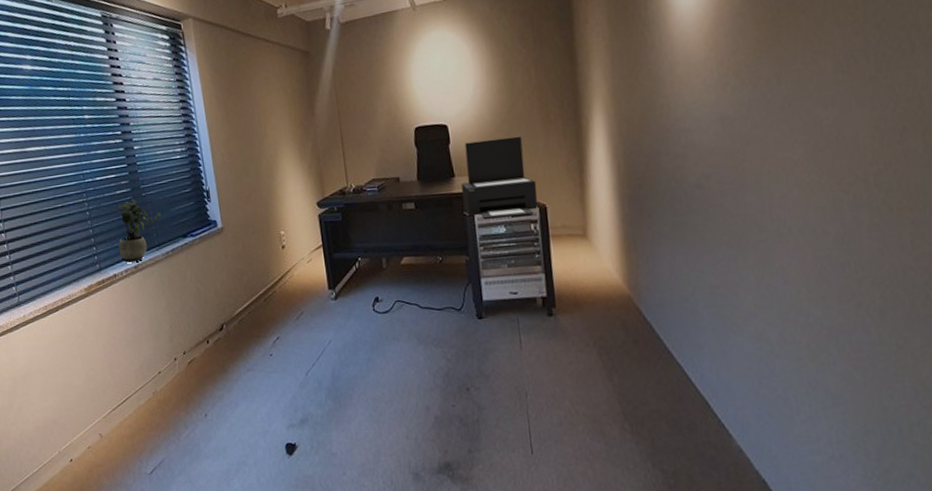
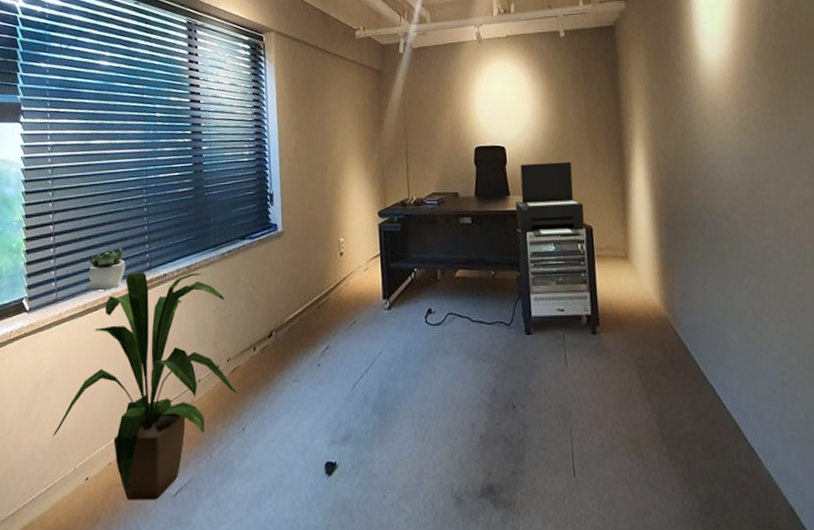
house plant: none [35,272,197,479] -> present [52,272,238,501]
succulent plant: none [41,251,78,294] -> present [86,248,126,291]
potted plant: present [116,199,161,263] -> none [171,198,221,263]

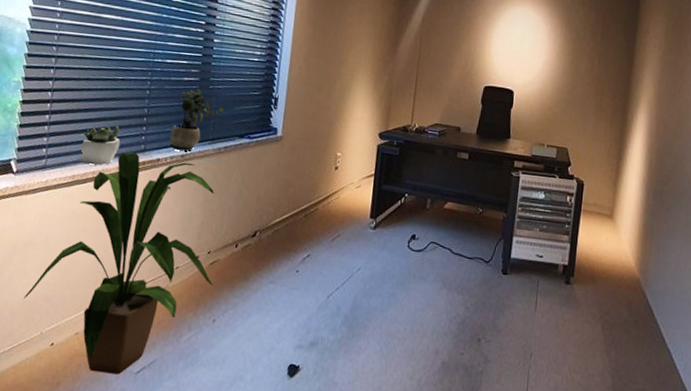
potted plant: none [171,198,221,263] -> present [168,88,223,152]
printer: present [515,161,585,237] -> none [511,110,580,188]

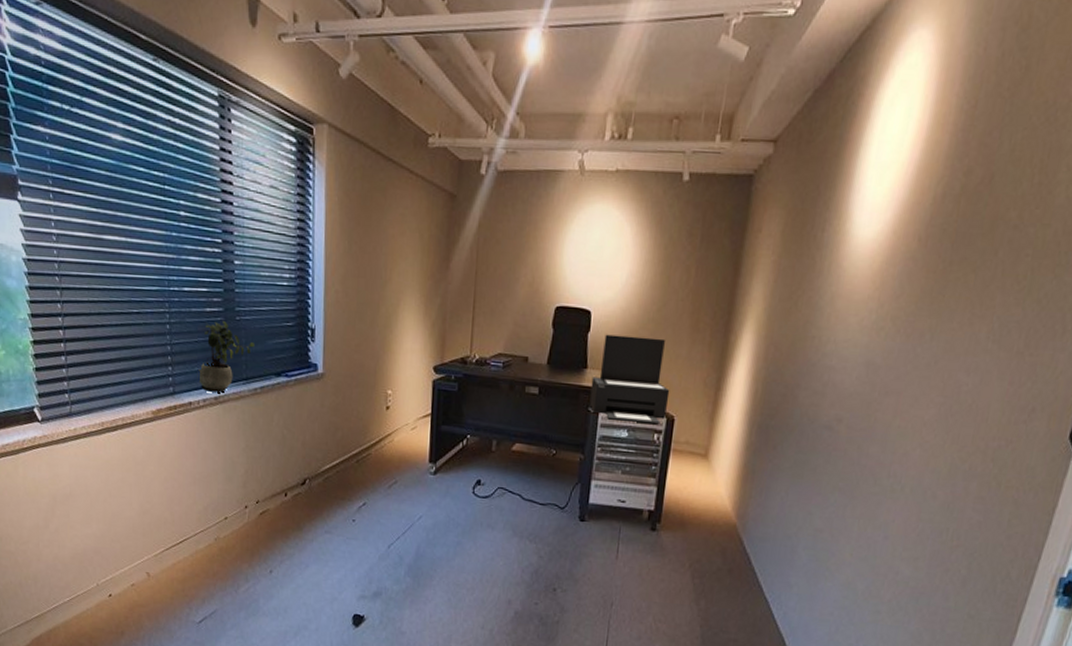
house plant: present [23,152,214,375] -> none [73,395,266,624]
succulent plant: present [77,124,120,166] -> none [102,365,147,411]
printer: none [511,110,580,188] -> present [589,334,670,425]

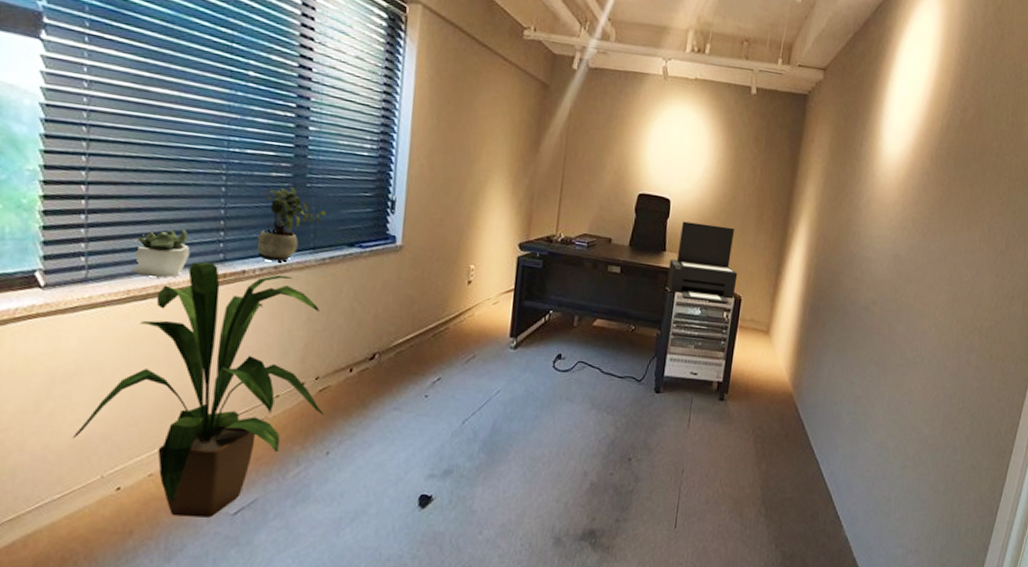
house plant: none [73,395,266,624] -> present [72,262,325,518]
succulent plant: none [102,365,147,411] -> present [131,228,190,278]

